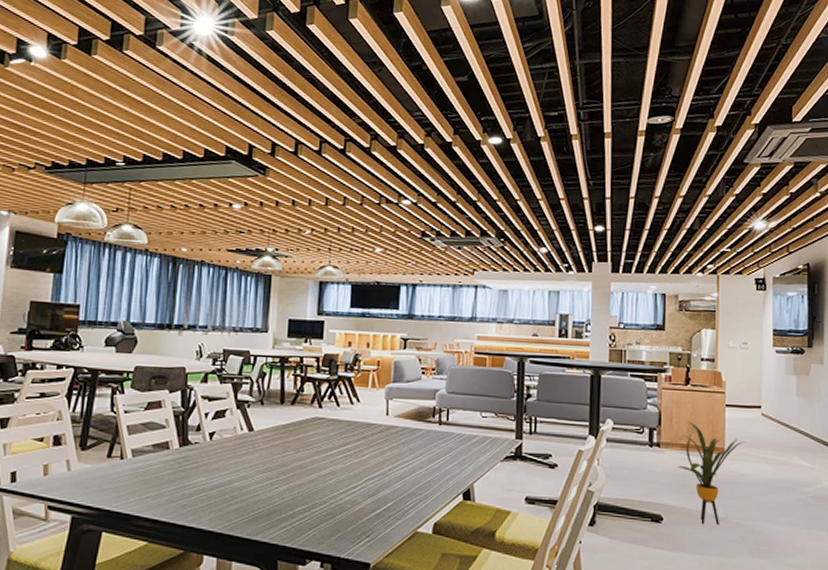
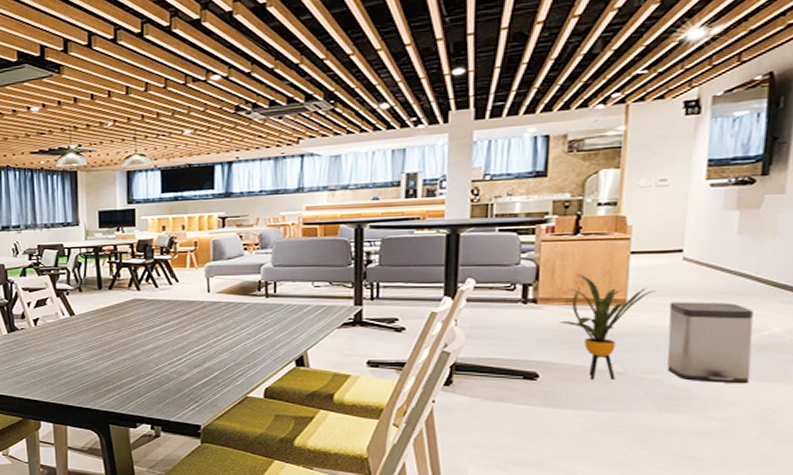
pedal bin: none [754,453,813,533] -> present [667,301,754,384]

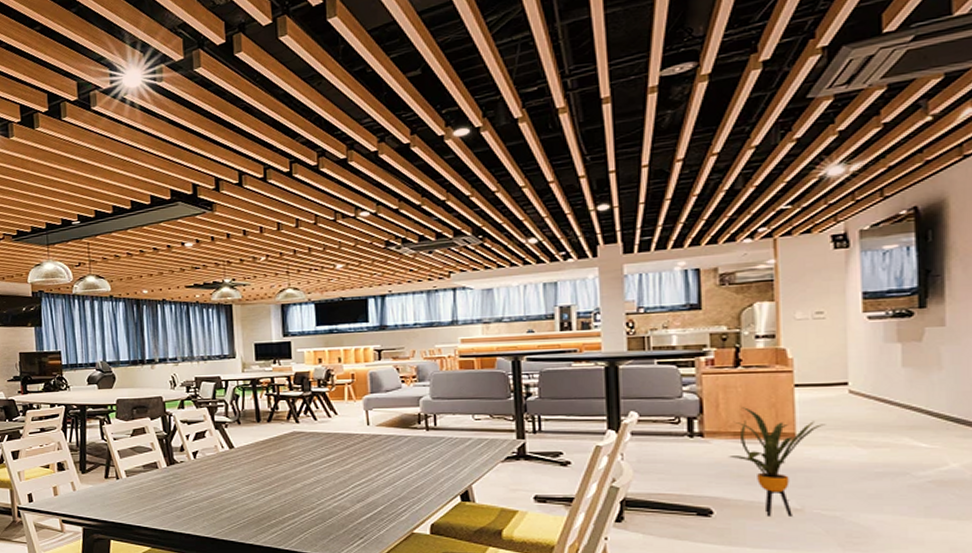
pedal bin: present [667,301,754,384] -> none [840,435,934,522]

